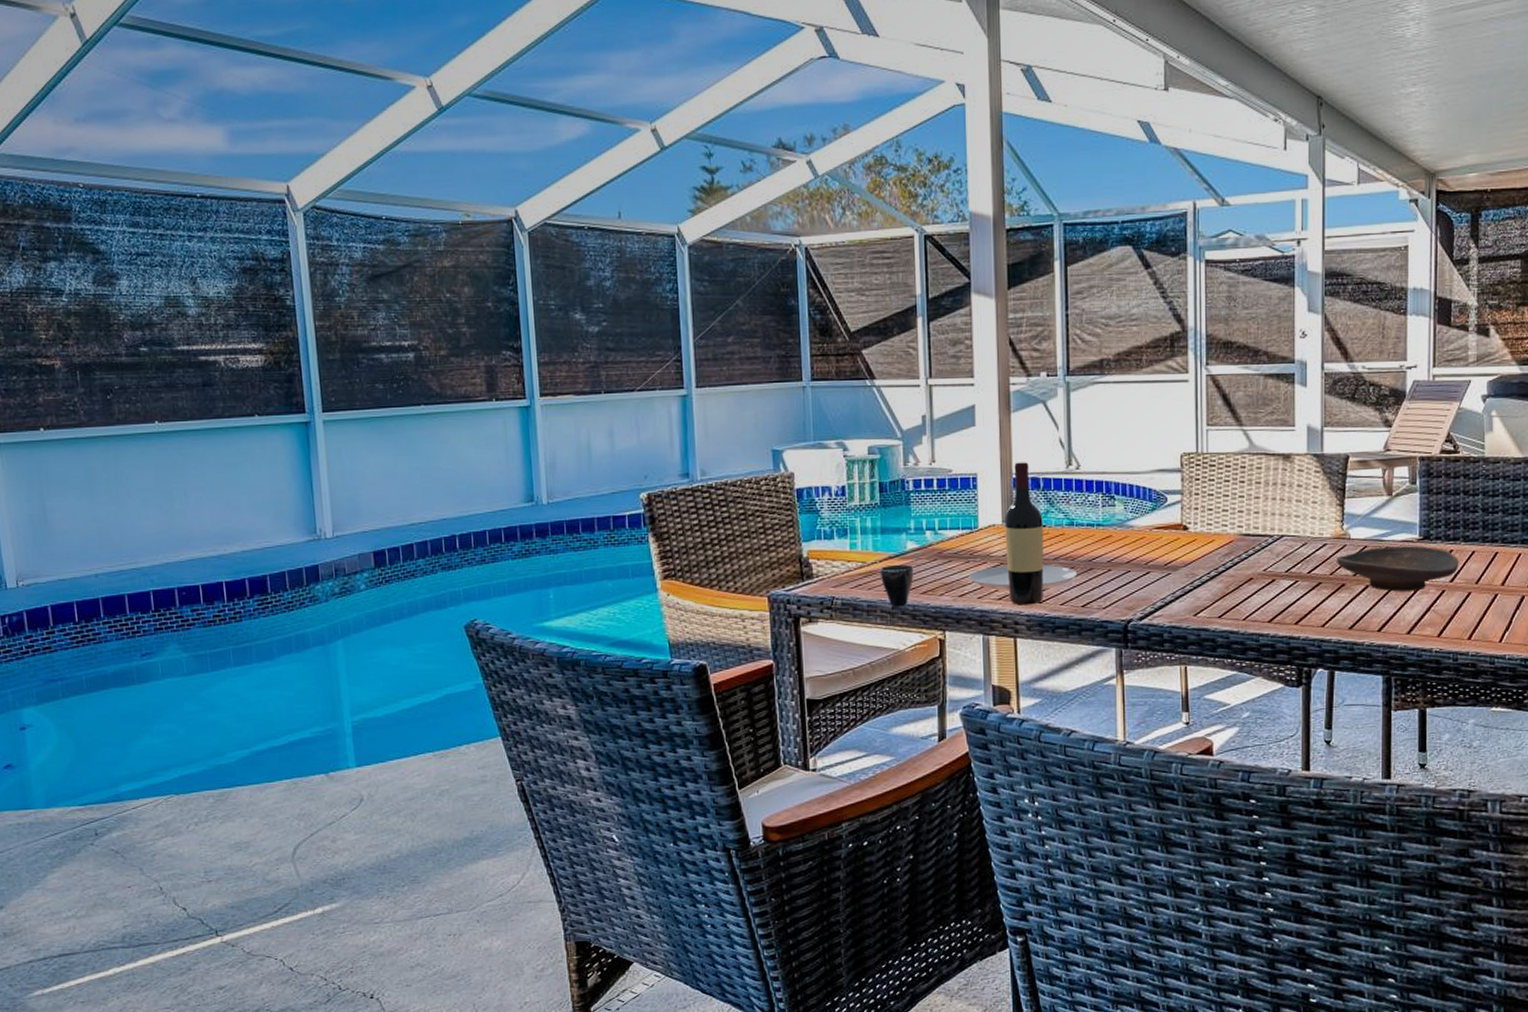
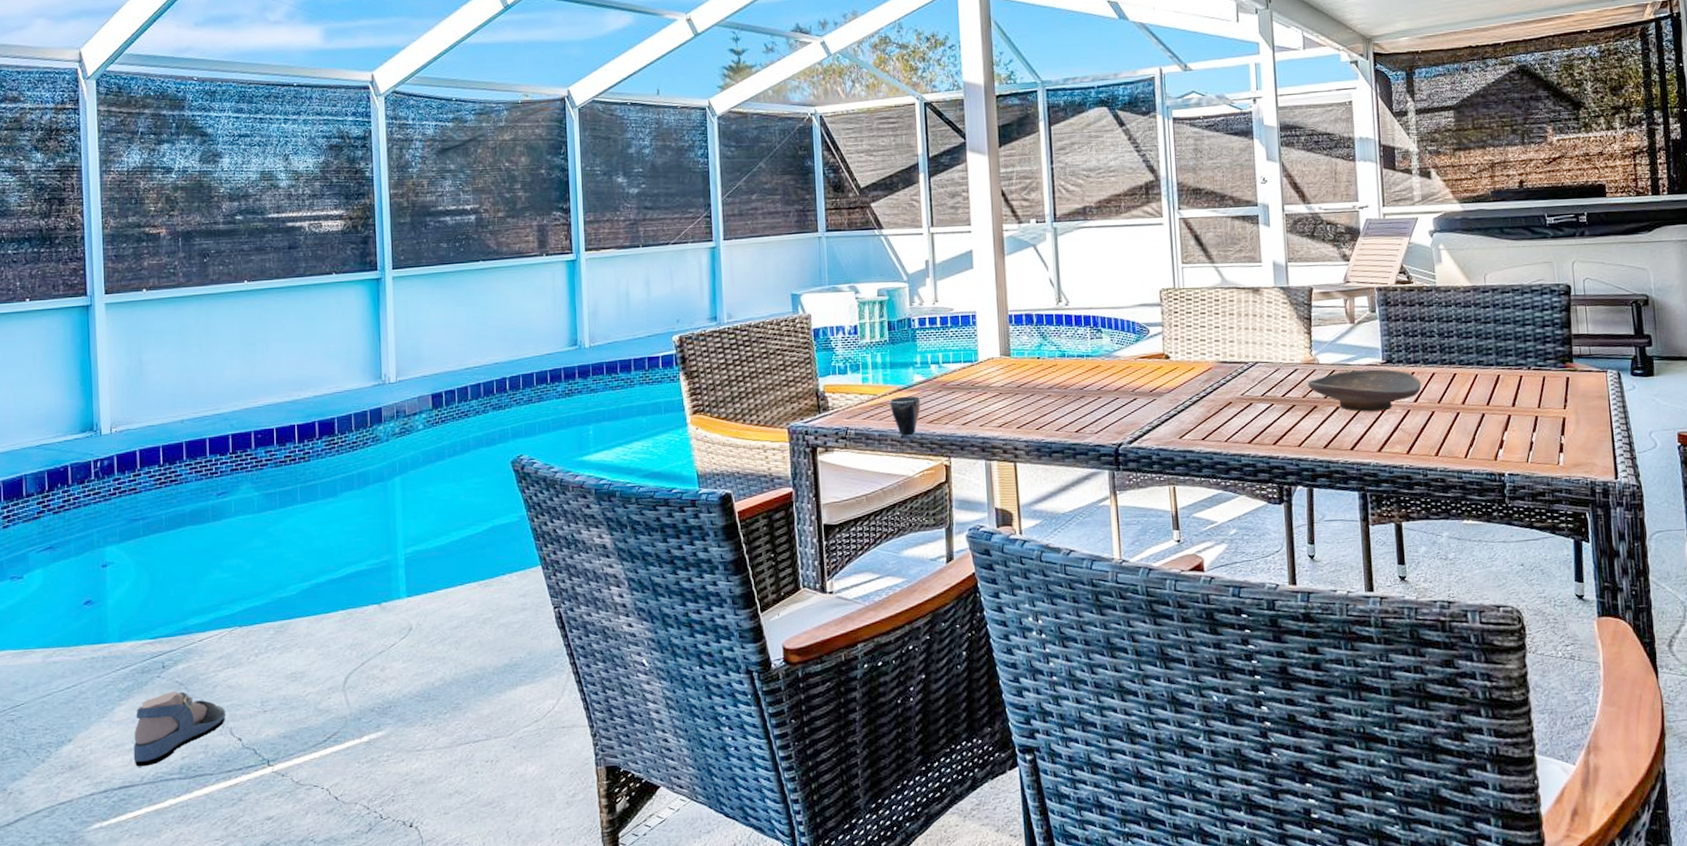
sandal: none [70,860,168,935] -> present [133,691,226,767]
plate: present [968,564,1077,591] -> none [970,393,1070,419]
wine bottle: present [1005,462,1044,605] -> none [1002,300,1040,432]

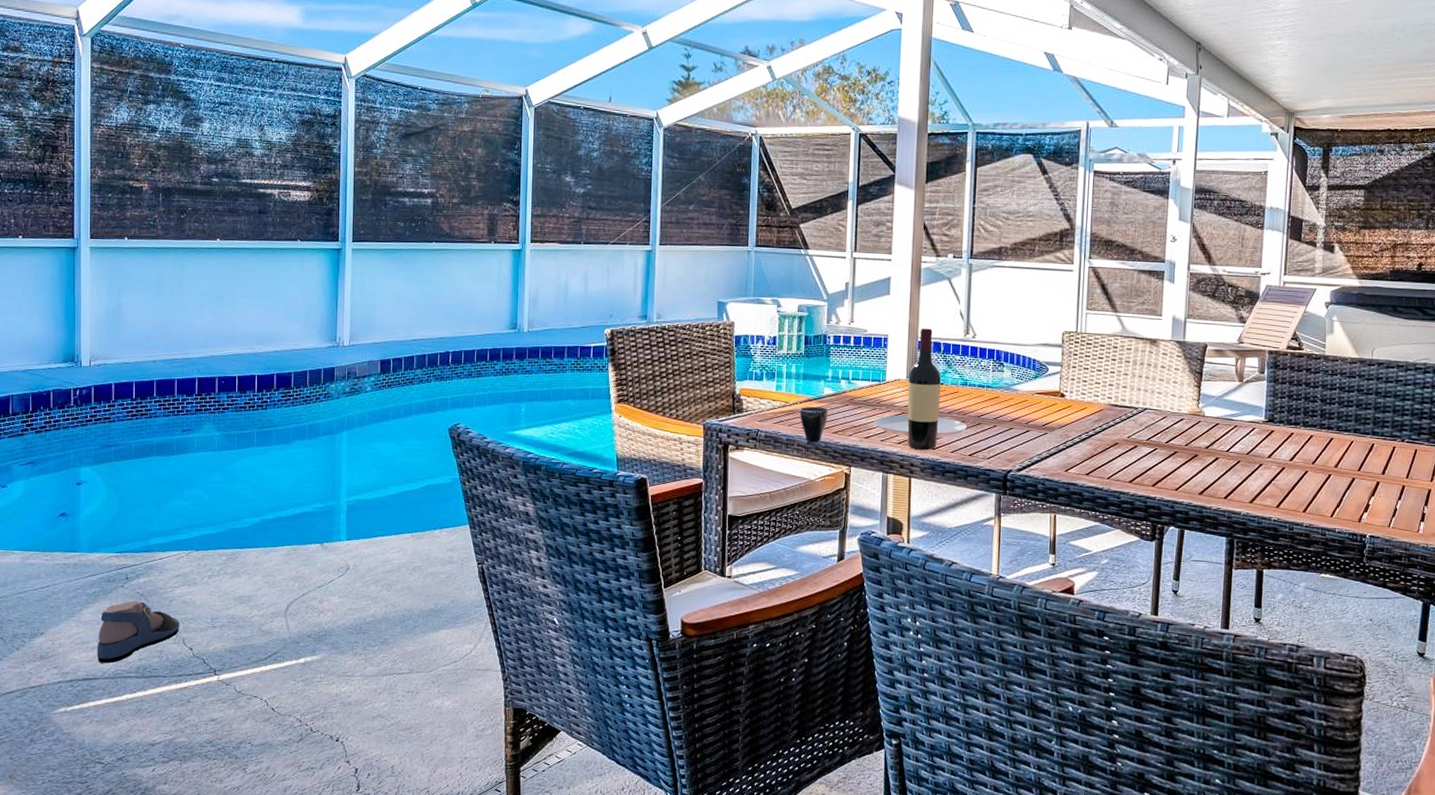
plate: none [970,393,1070,419] -> present [874,415,967,439]
wine bottle: none [1002,300,1040,432] -> present [907,328,941,451]
decorative bowl: present [1307,369,1422,412] -> none [1191,425,1299,466]

